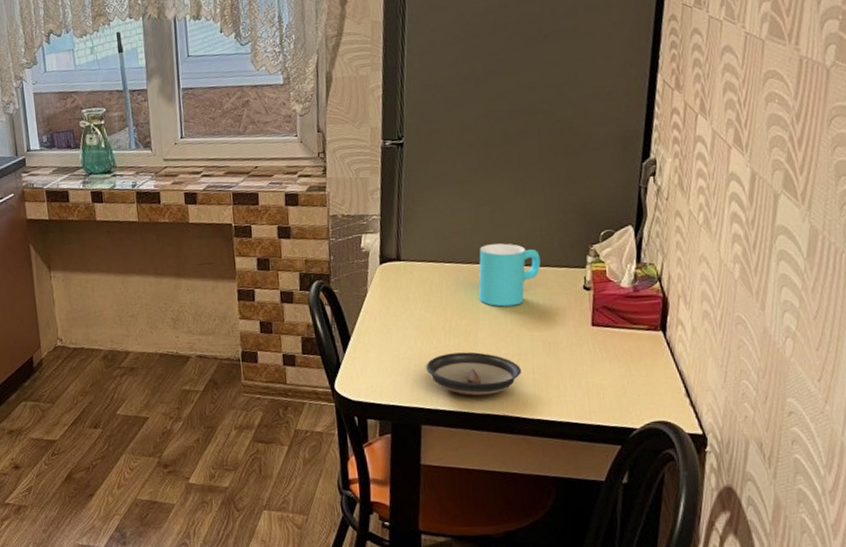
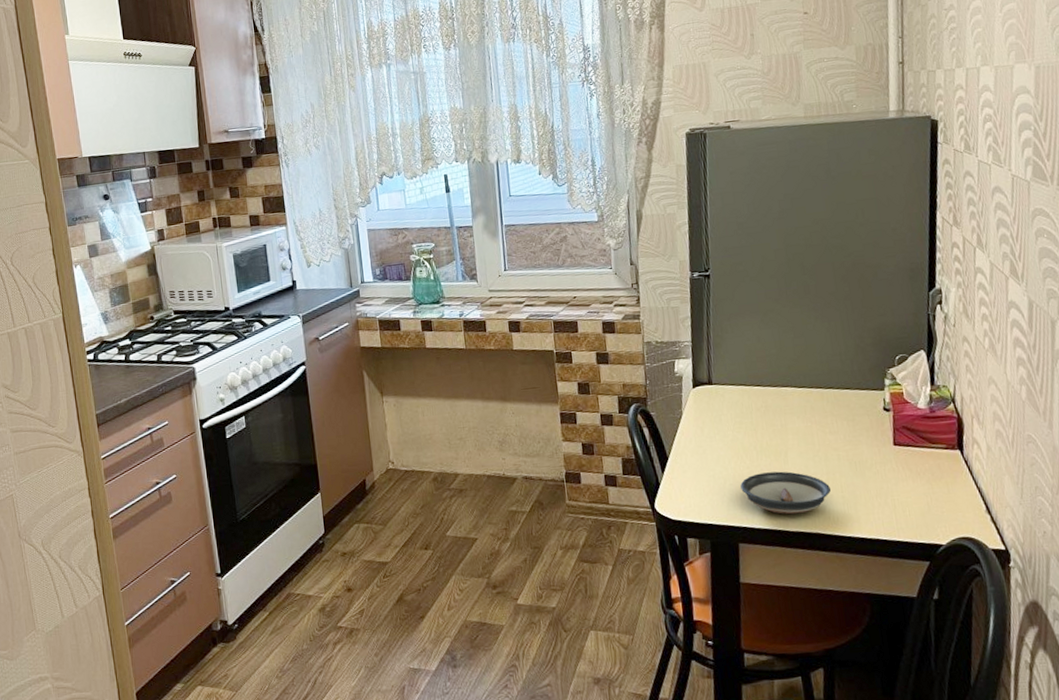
cup: present [478,243,541,307] -> none [785,367,843,428]

